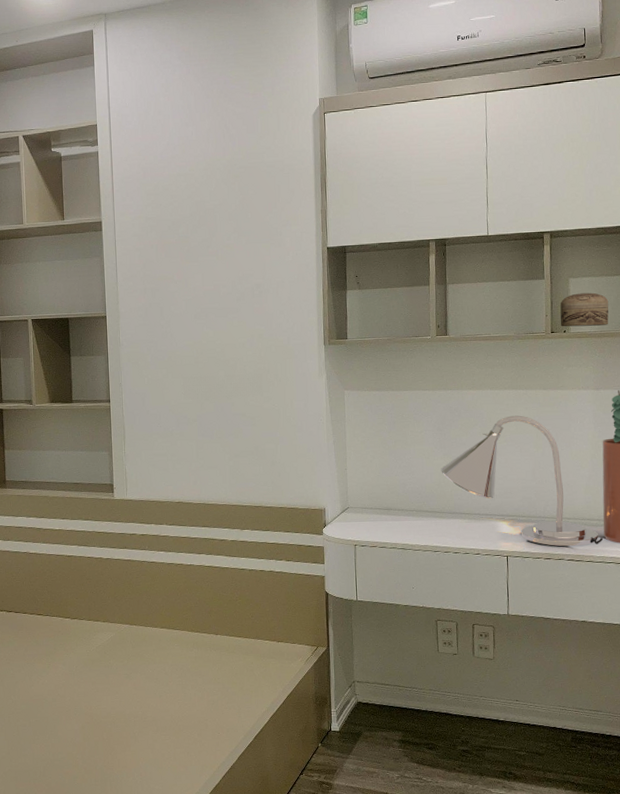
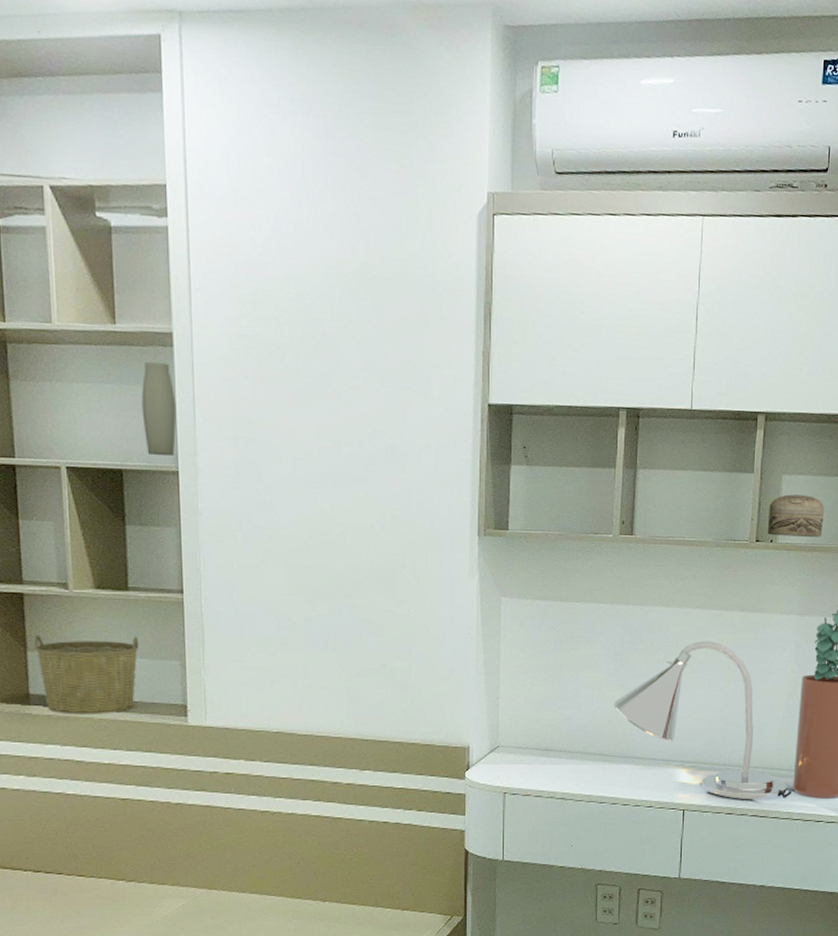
basket: none [9,435,80,494] -> present [34,635,139,714]
vase: none [81,242,105,306] -> present [141,361,177,455]

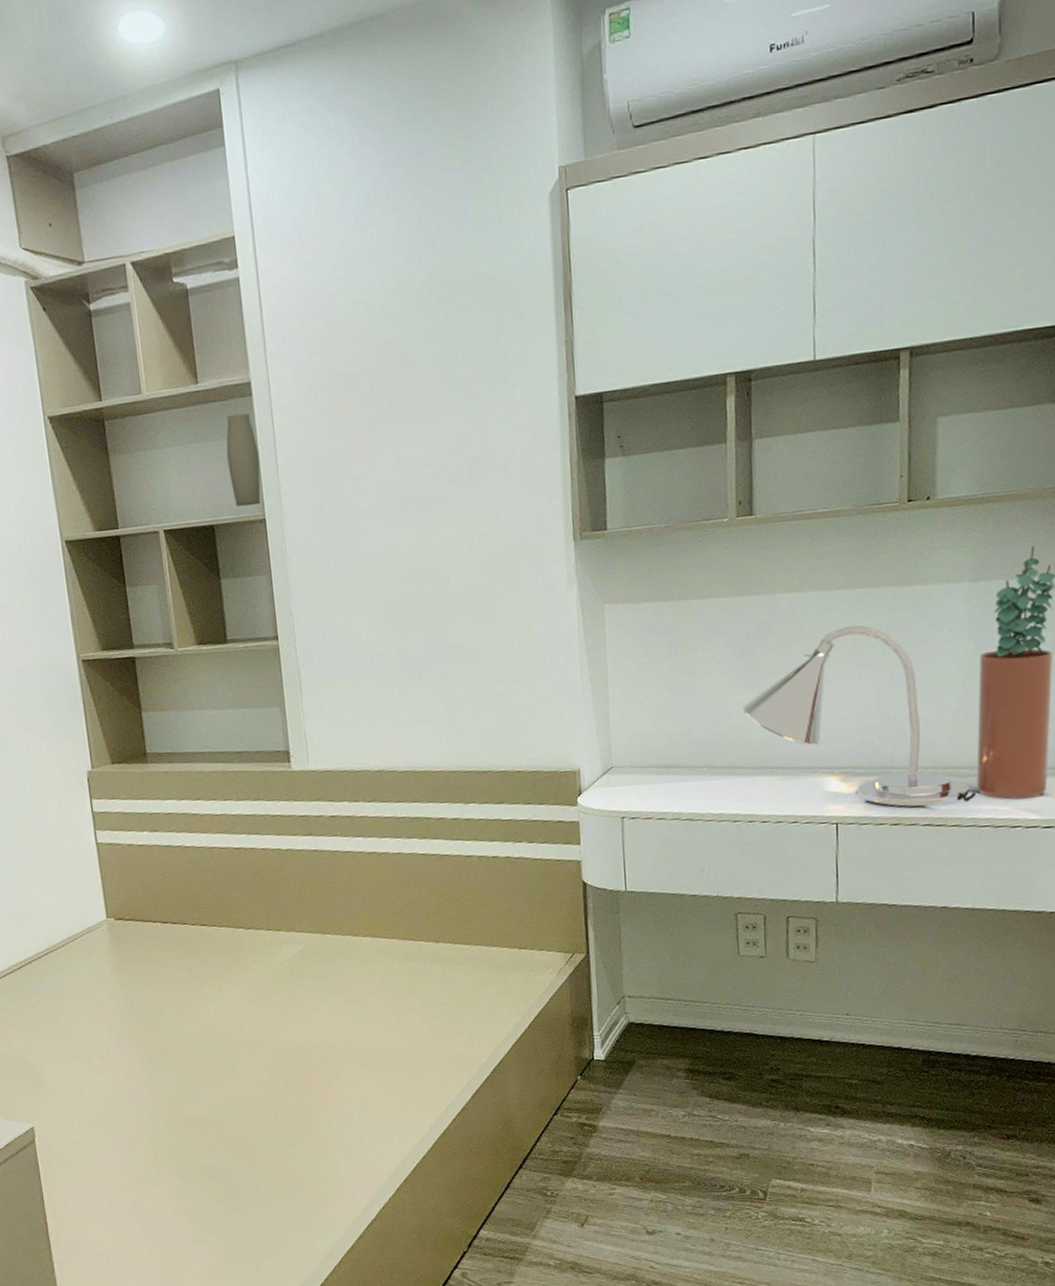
basket: present [34,635,139,714] -> none [147,687,241,770]
decorative box: present [767,494,825,537] -> none [921,436,997,492]

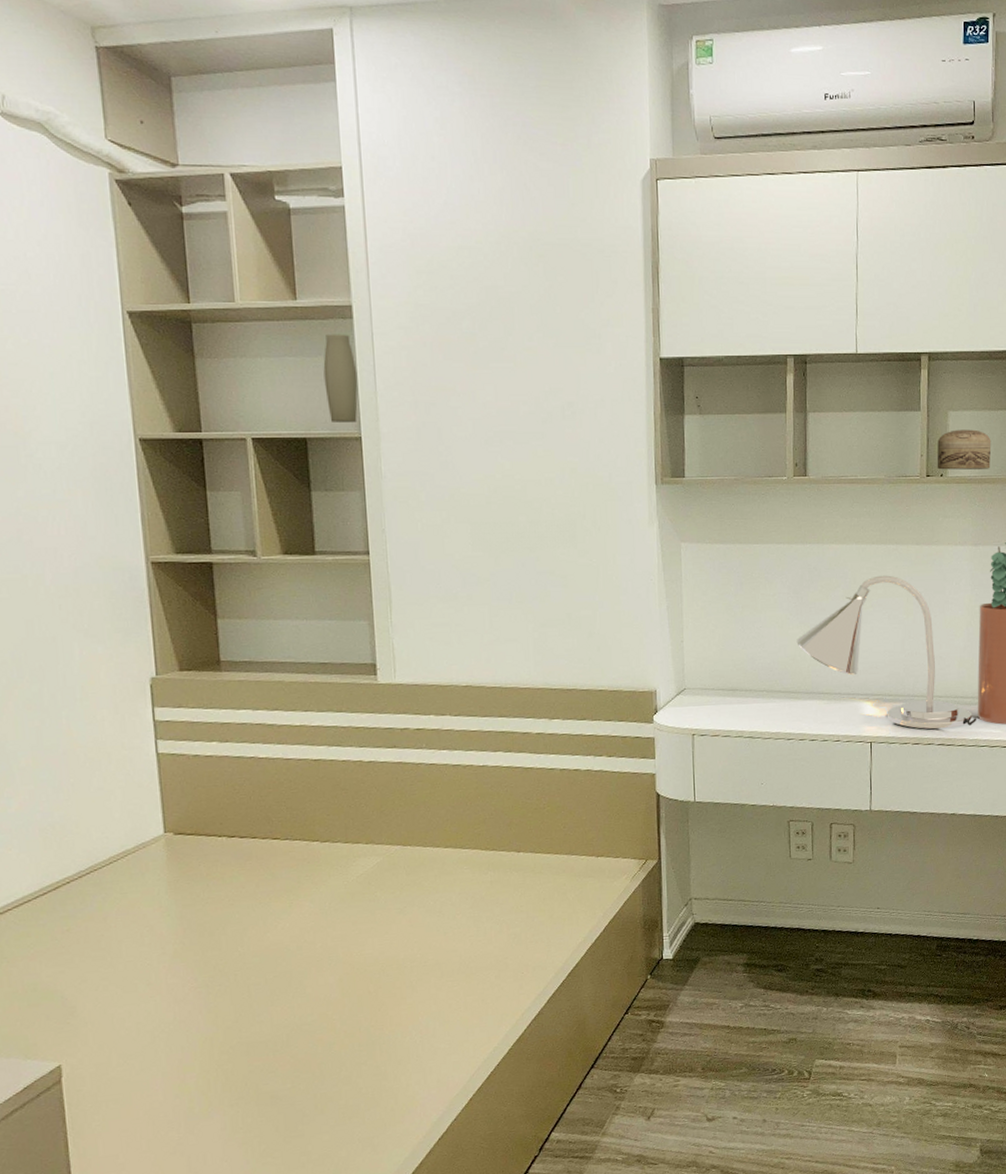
decorative box: none [921,436,997,492] -> present [937,429,992,470]

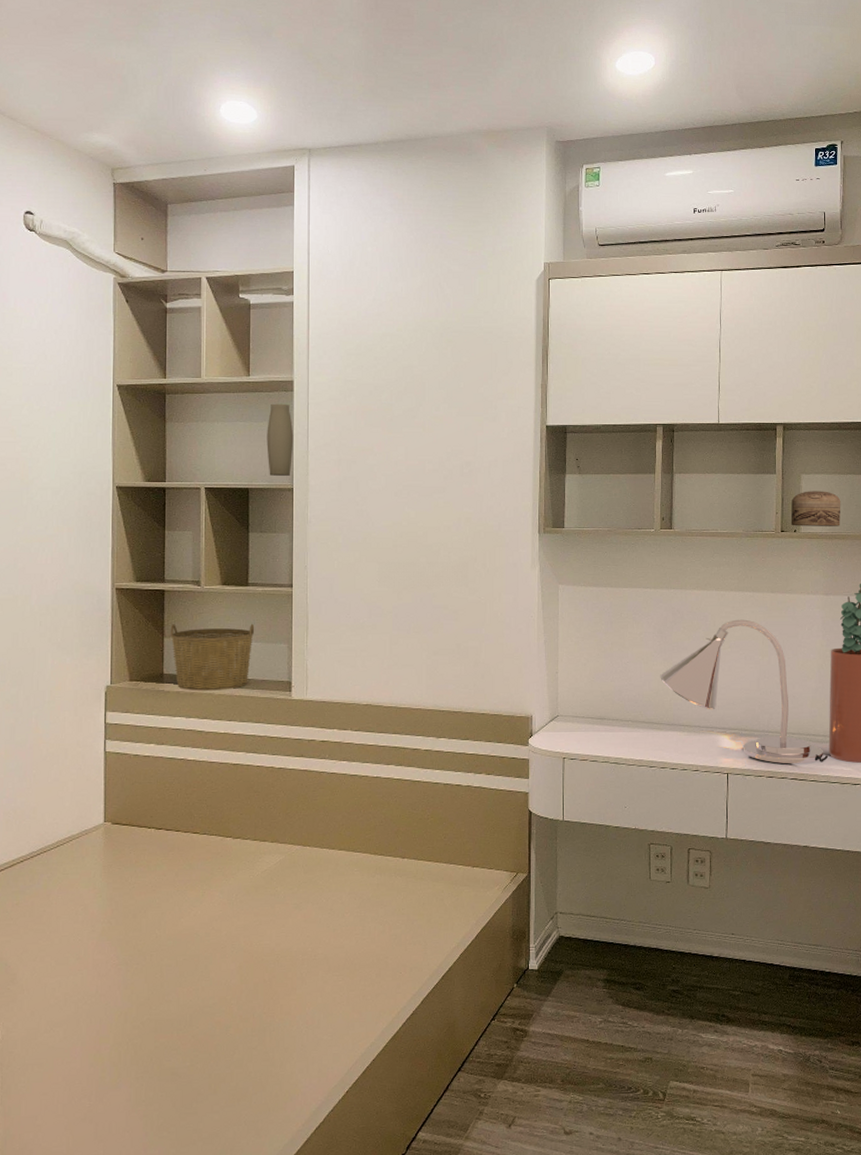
basket: none [224,598,328,679] -> present [170,623,255,691]

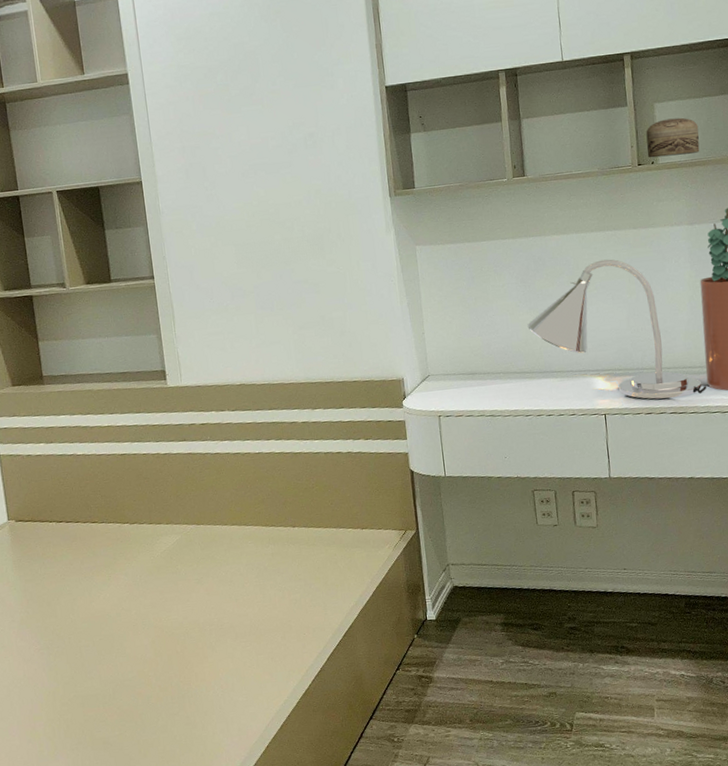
basket: present [170,623,255,691] -> none [43,318,124,390]
vase: present [267,403,294,476] -> none [108,97,138,171]

